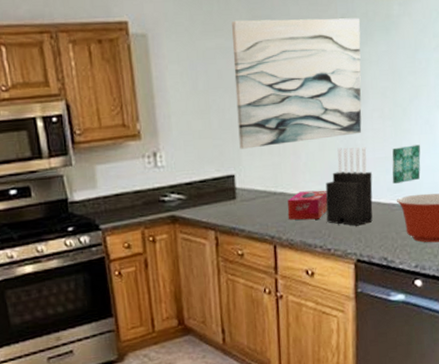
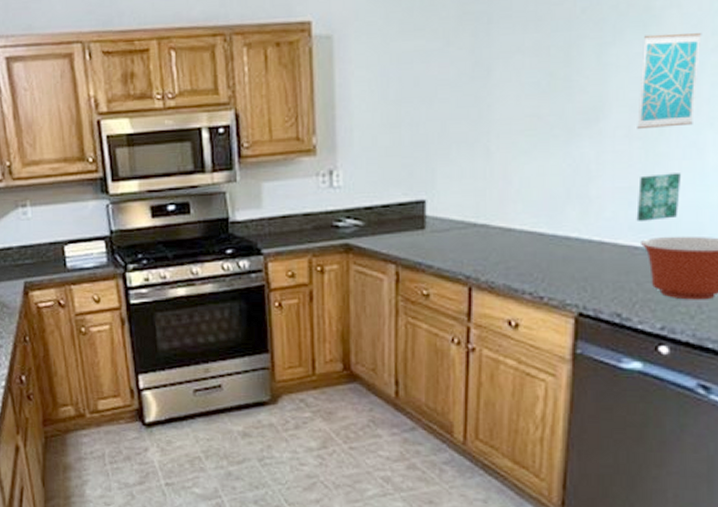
wall art: present [232,18,362,149] -> none [434,11,606,170]
tissue box: present [287,190,328,220] -> none [489,224,545,260]
knife block: present [325,147,373,226] -> none [541,172,608,271]
wall art: none [387,35,427,112] -> present [637,33,702,130]

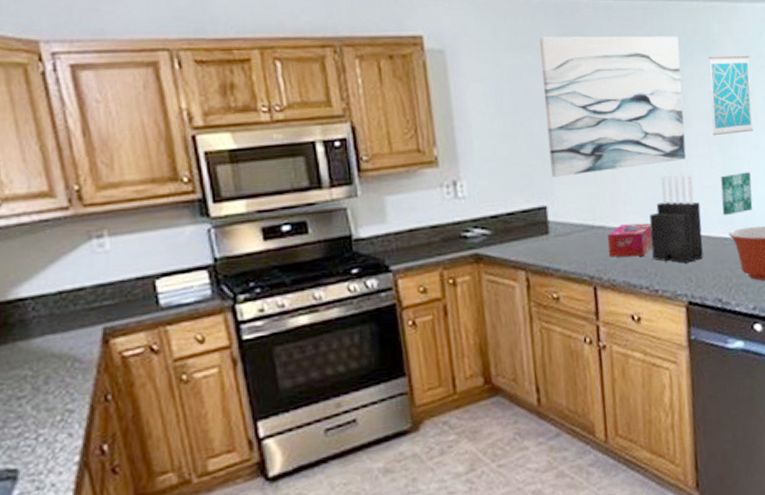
wall art: none [434,11,606,170] -> present [539,36,687,177]
tissue box: none [489,224,545,260] -> present [608,222,653,258]
knife block: none [541,172,608,271] -> present [649,174,704,263]

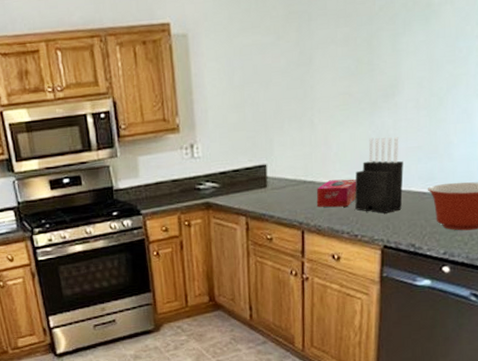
wall art: present [539,36,687,177] -> none [268,8,398,140]
wall art: present [708,55,753,136] -> none [423,23,469,102]
wall art: present [720,172,753,215] -> none [424,134,456,173]

